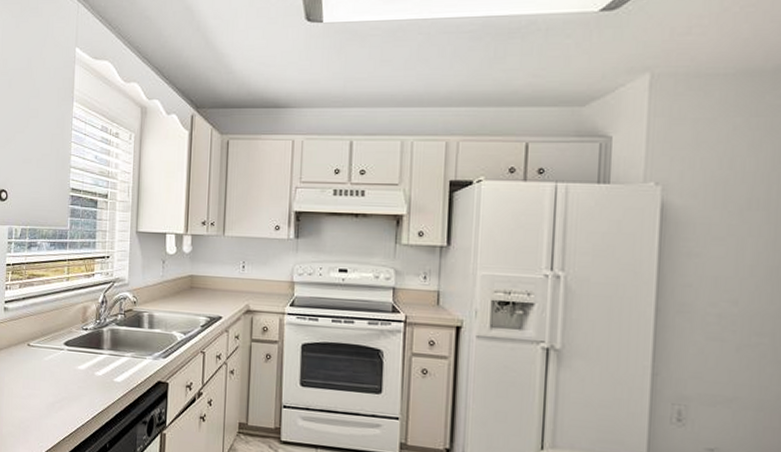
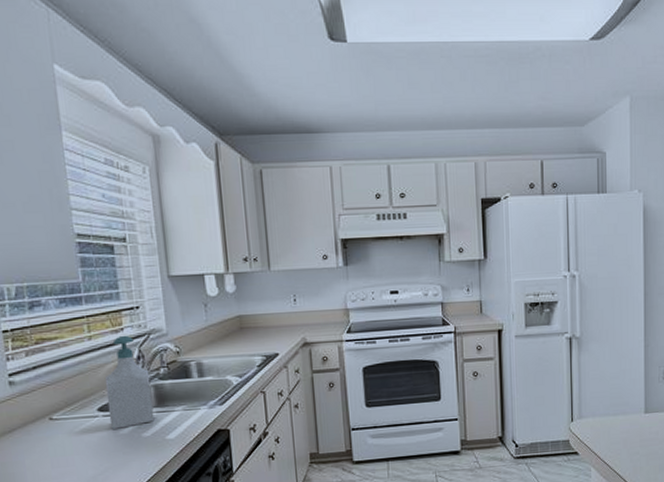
soap bottle: none [71,280,109,365] -> present [104,335,155,430]

